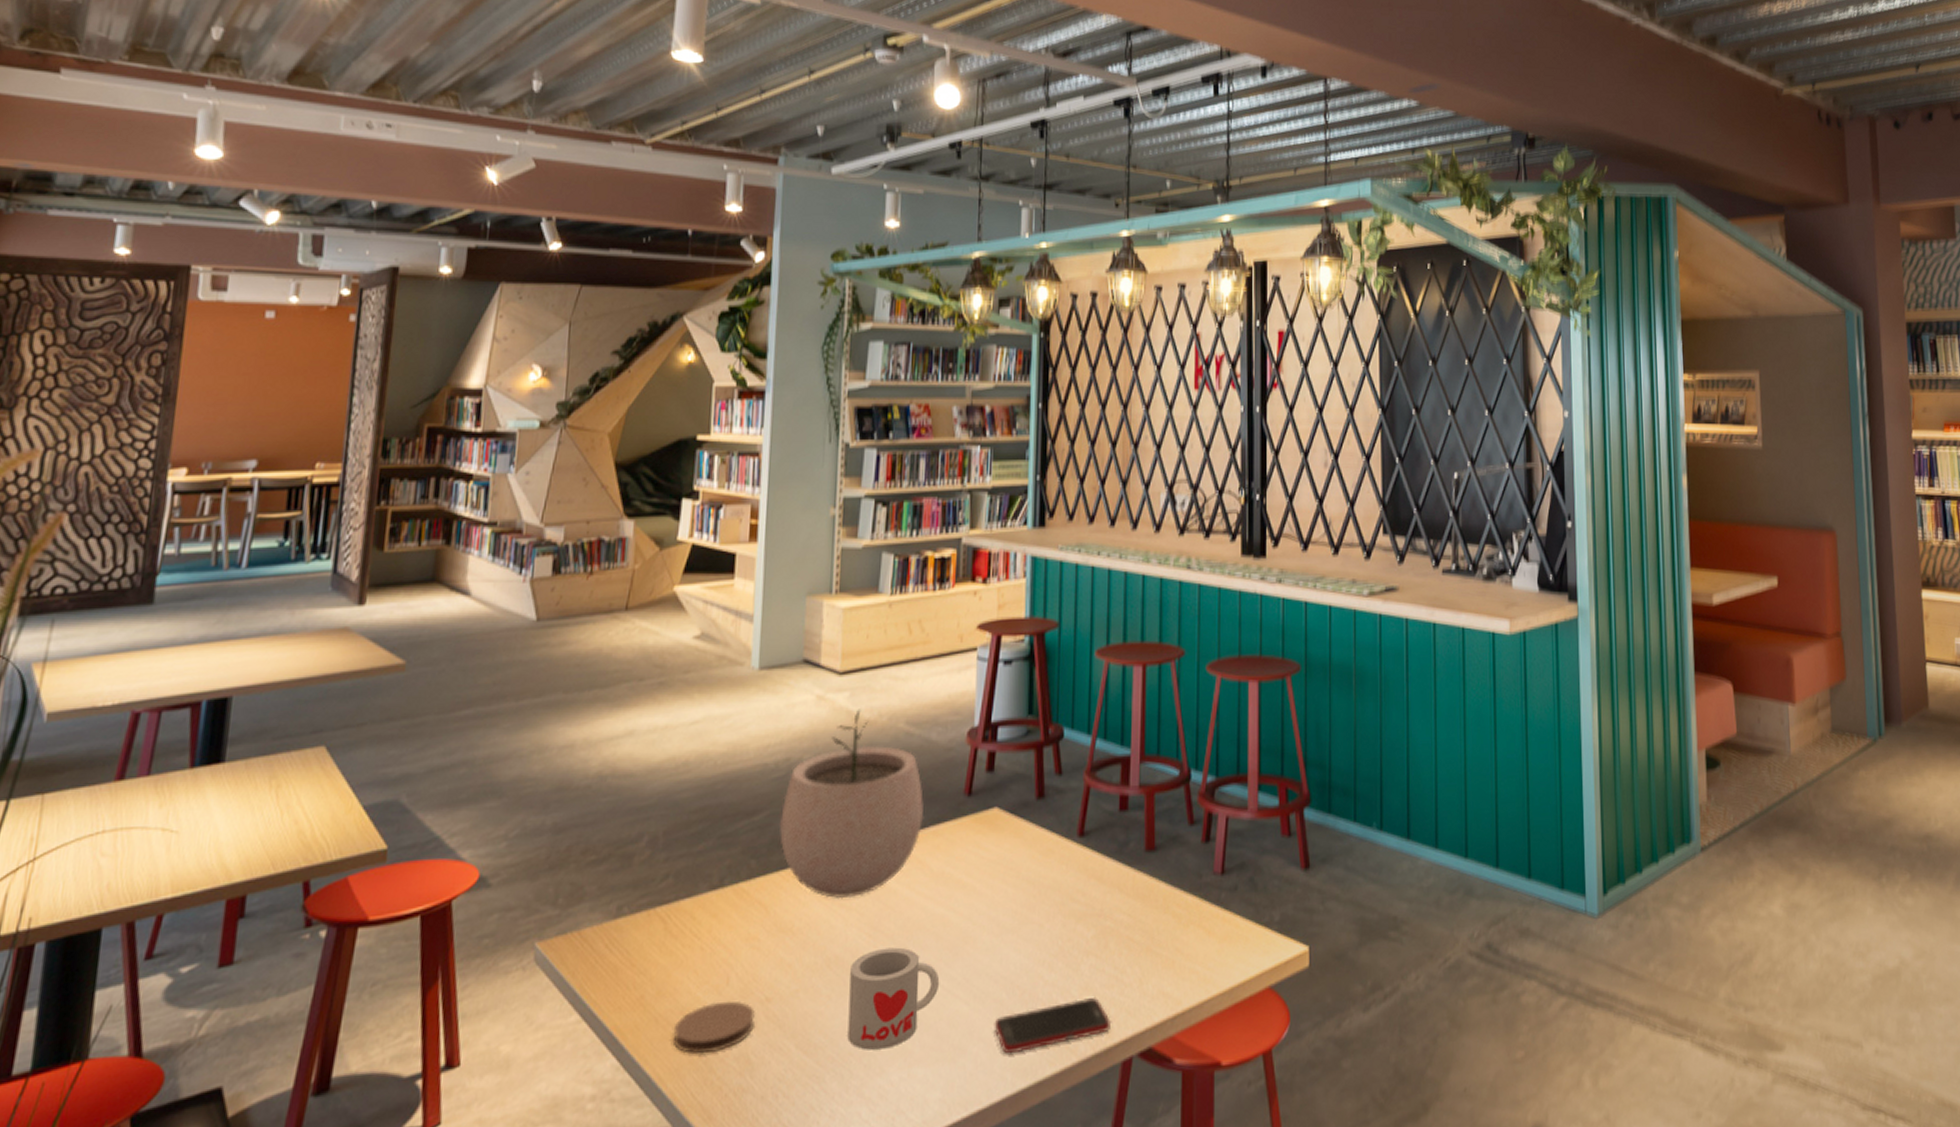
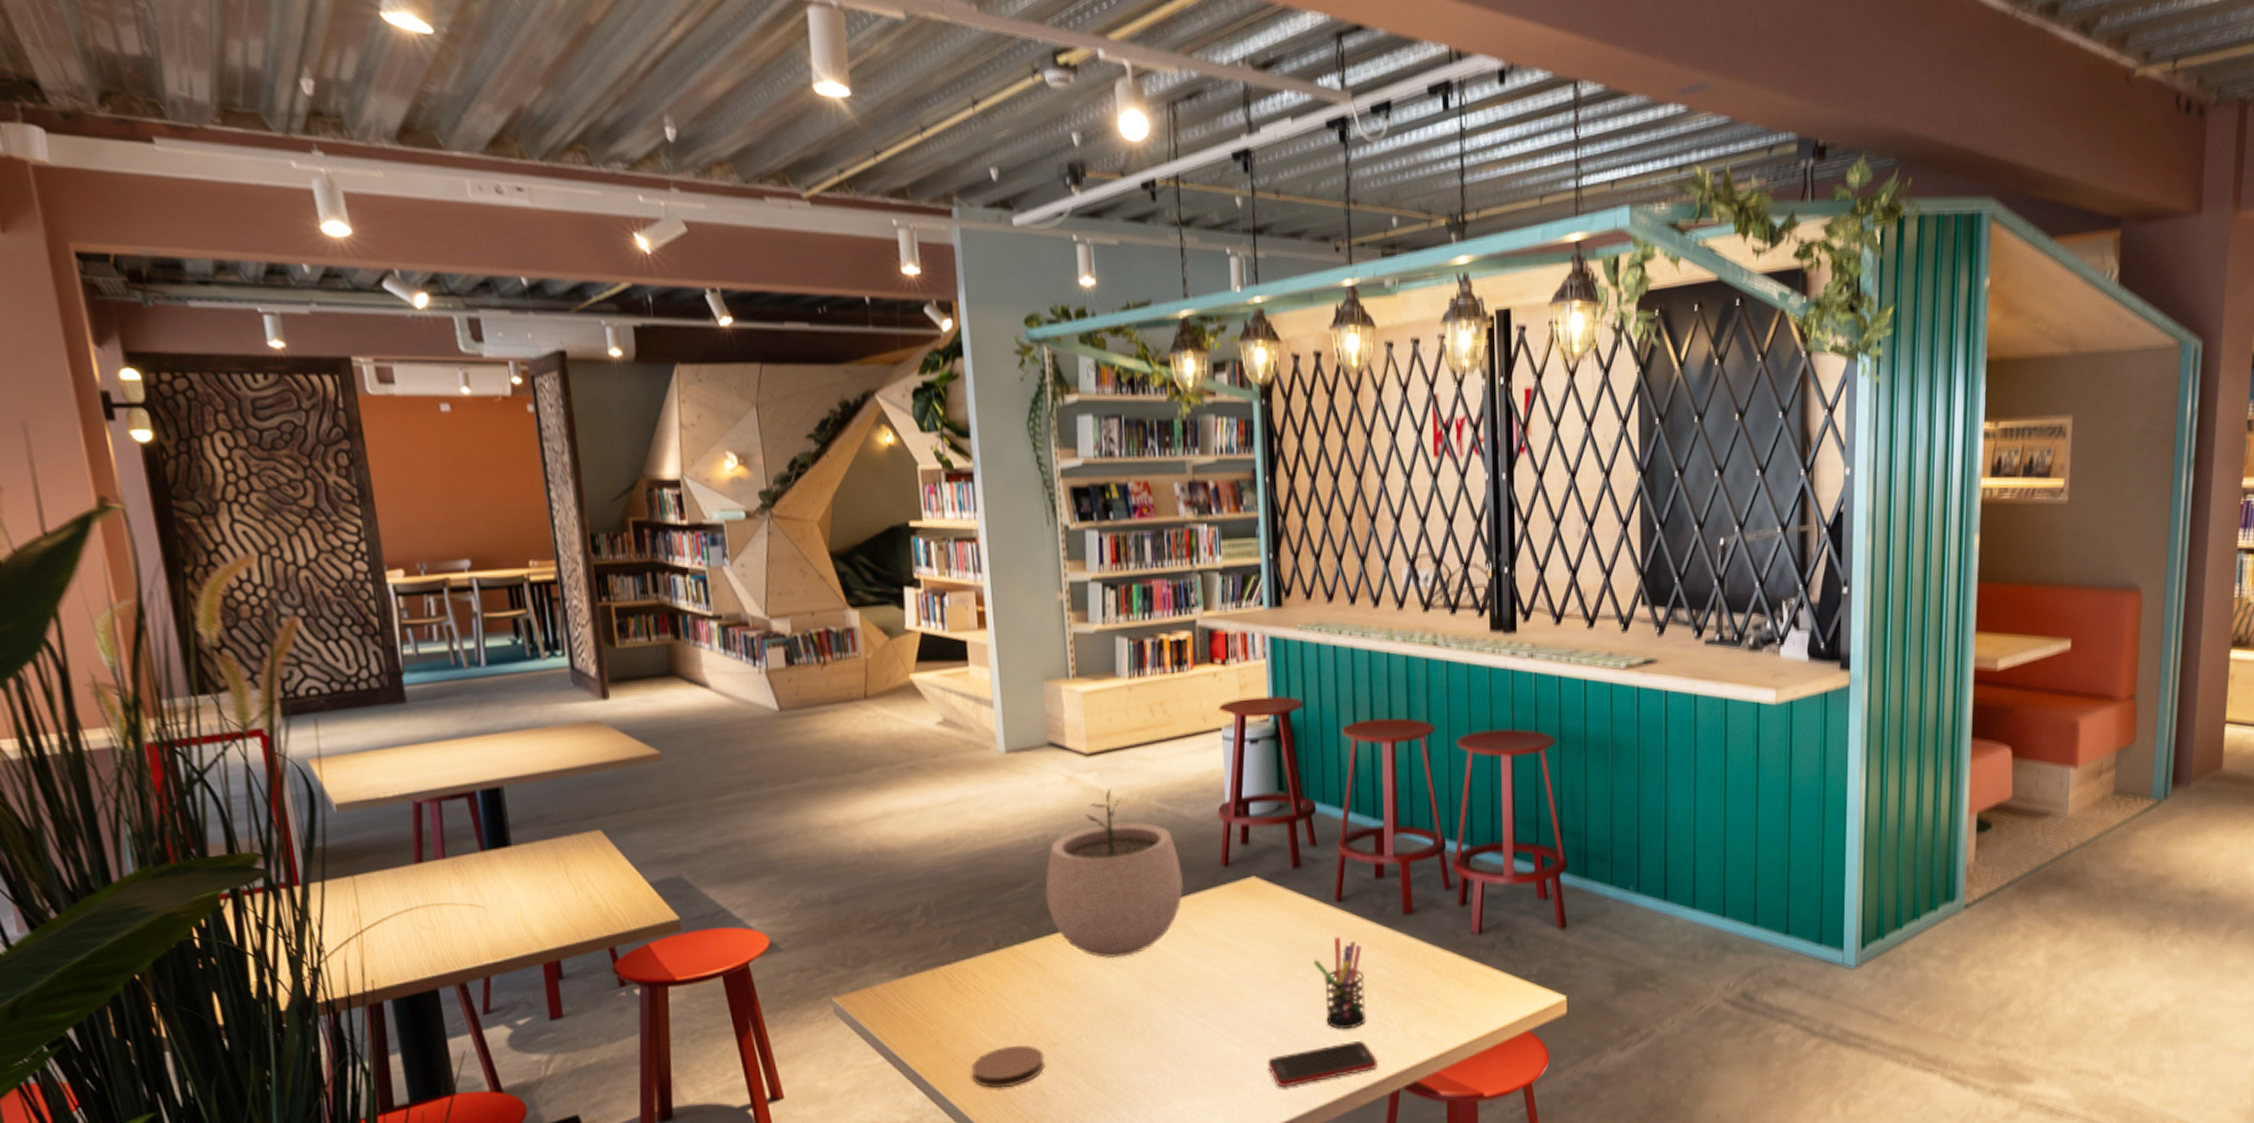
mug: present [847,947,940,1050] -> none [1128,999,1214,1085]
pen holder: none [1050,876,1102,985] -> present [1313,936,1367,1030]

